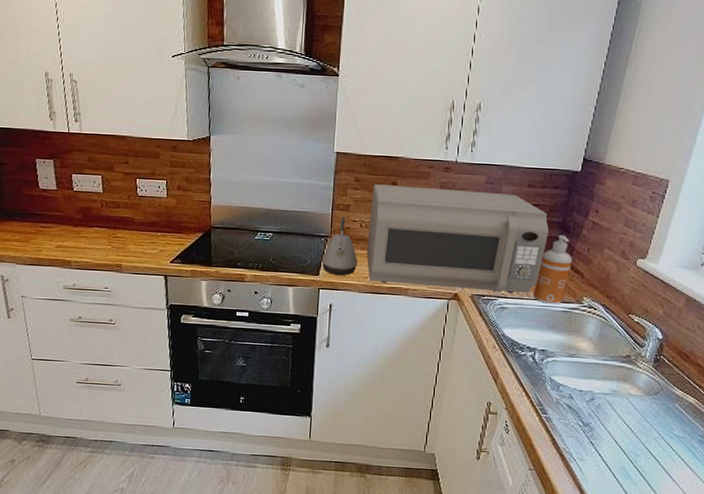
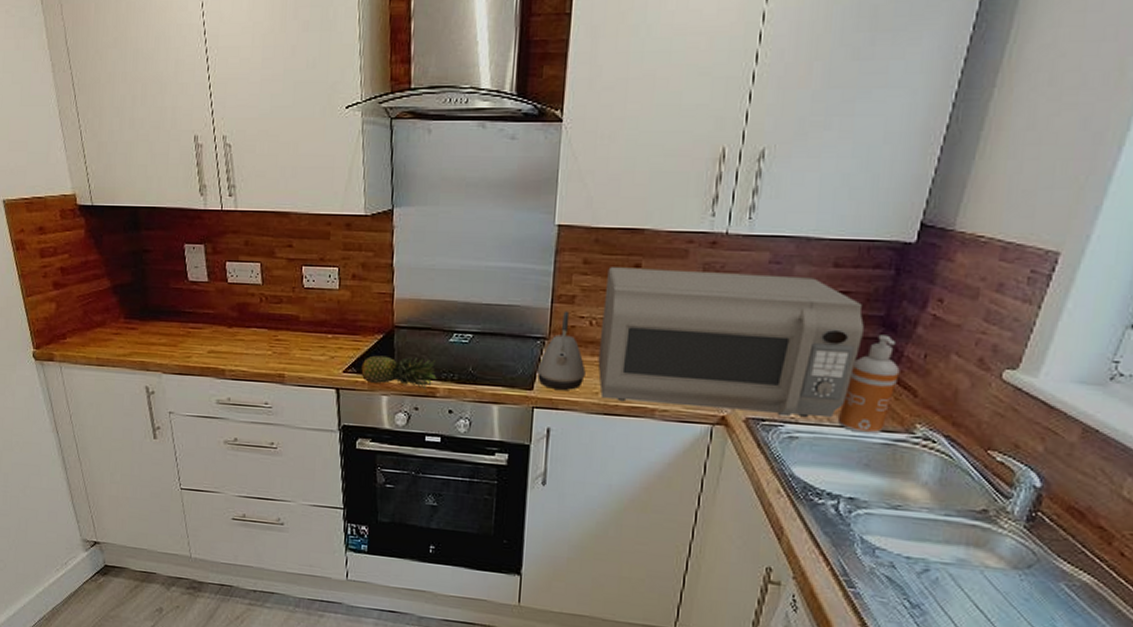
fruit: none [185,249,245,276] -> present [361,355,437,389]

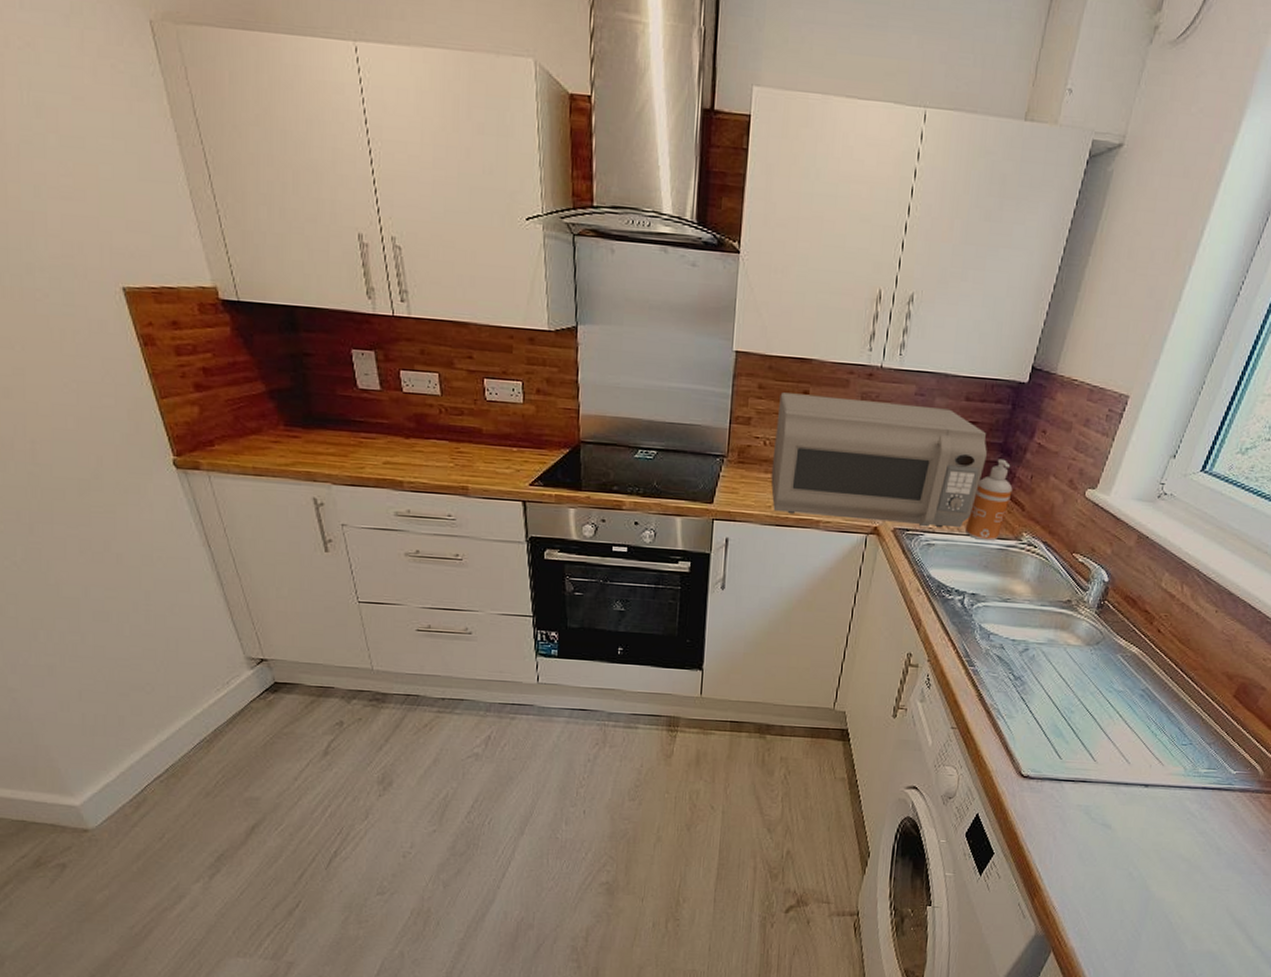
fruit: present [361,355,437,389] -> none [547,469,623,502]
kettle: present [536,311,586,391] -> none [716,431,760,505]

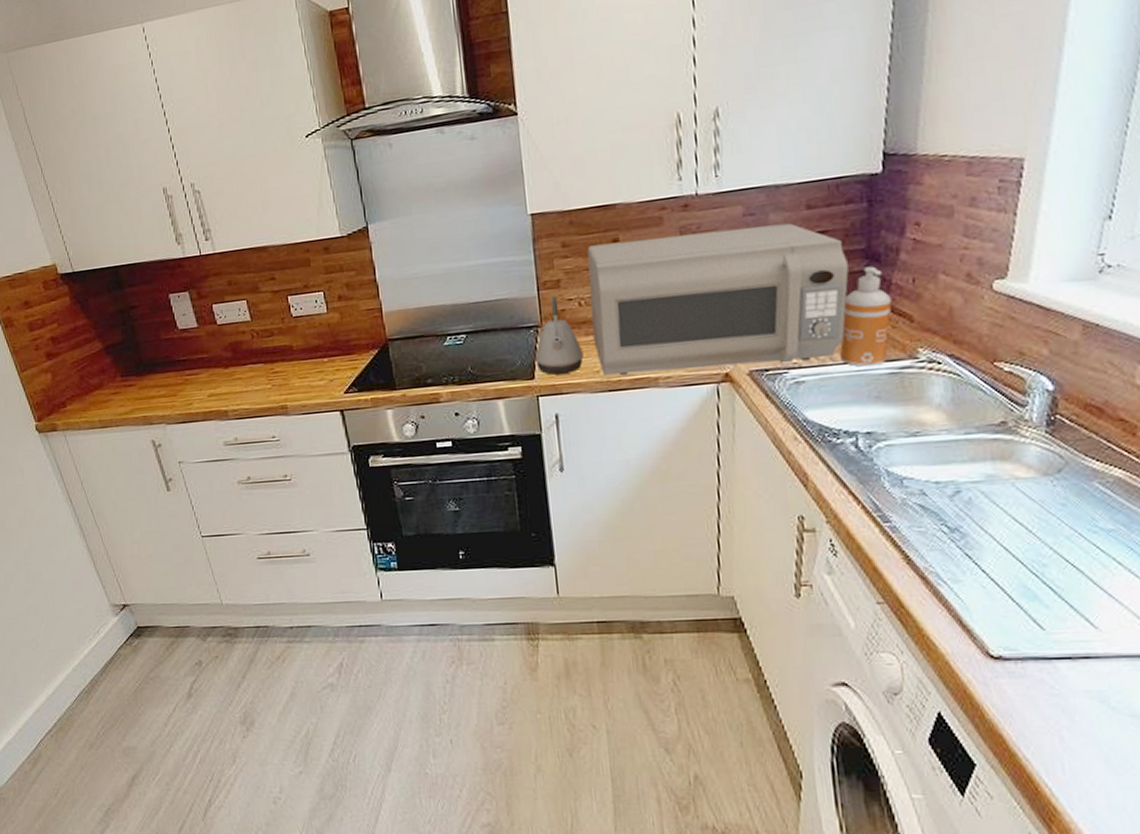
kettle: none [716,431,760,505] -> present [534,296,584,376]

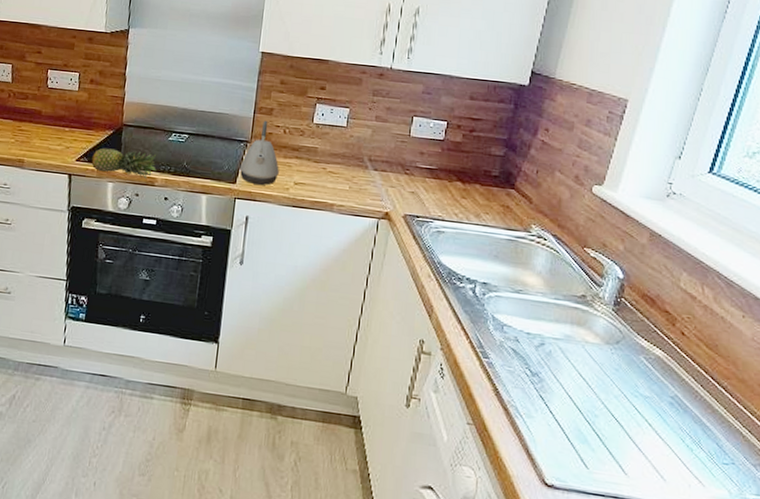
fruit: none [361,365,438,400] -> present [91,148,157,179]
microwave: present [587,223,849,376] -> none [289,88,492,217]
soap dispenser: present [839,266,892,367] -> none [473,153,519,232]

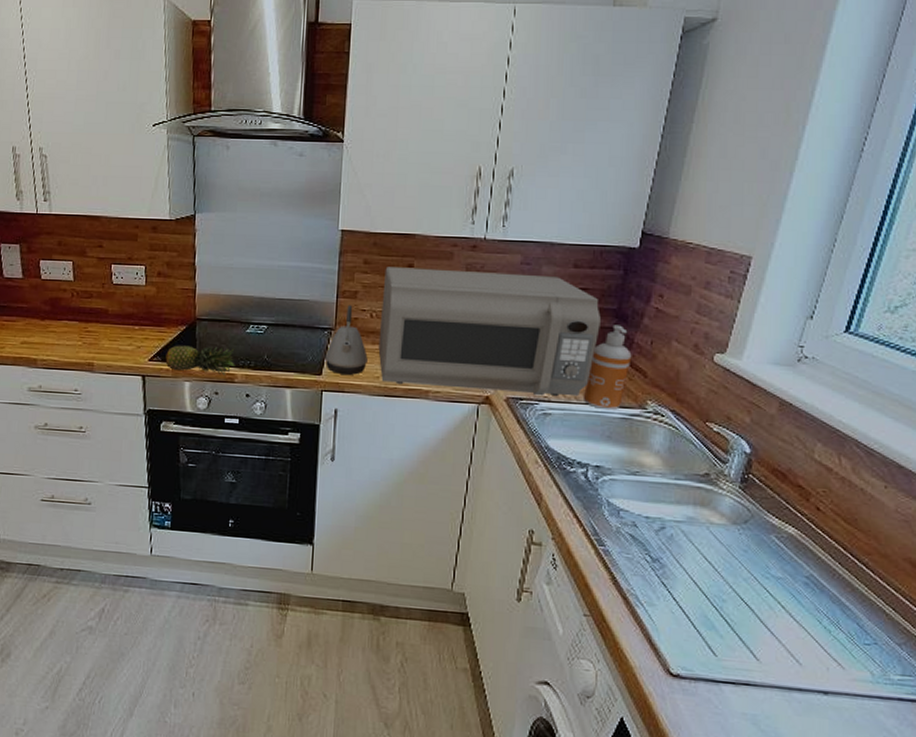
microwave: none [289,88,492,217] -> present [378,267,601,397]
soap dispenser: none [473,153,519,232] -> present [582,325,632,411]

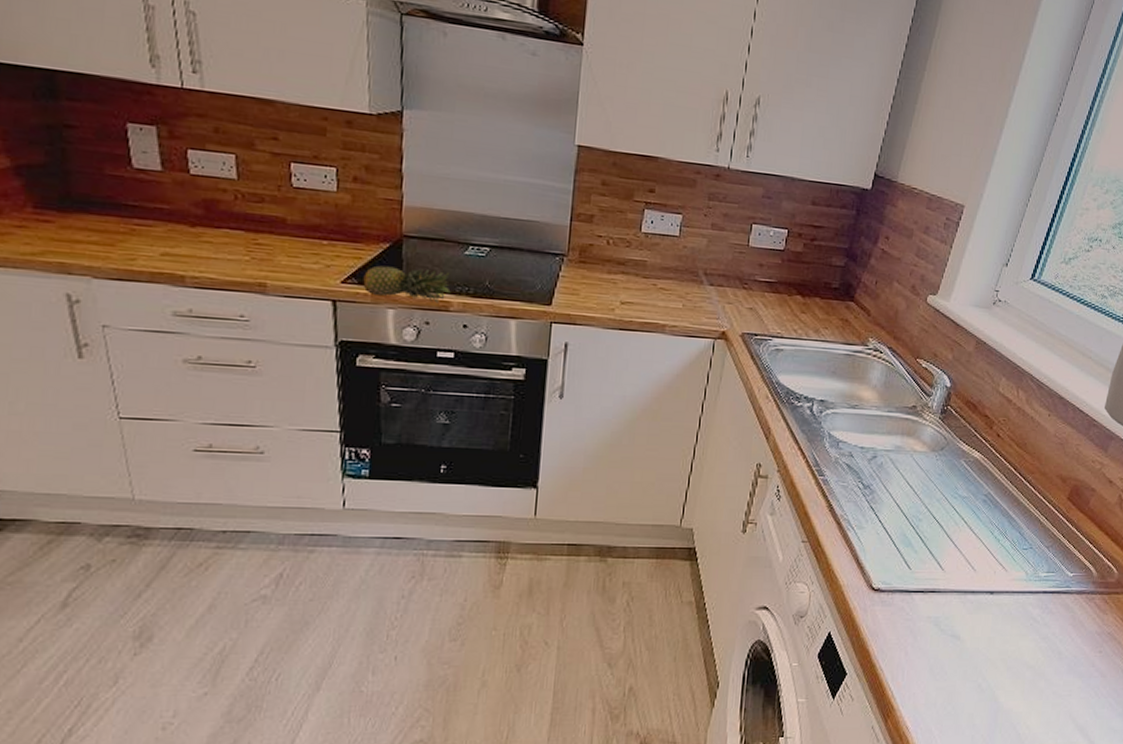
kettle: present [324,305,368,376] -> none [555,229,603,307]
microwave: present [378,267,601,397] -> none [614,190,833,333]
soap dispenser: present [582,325,632,411] -> none [812,263,859,347]

